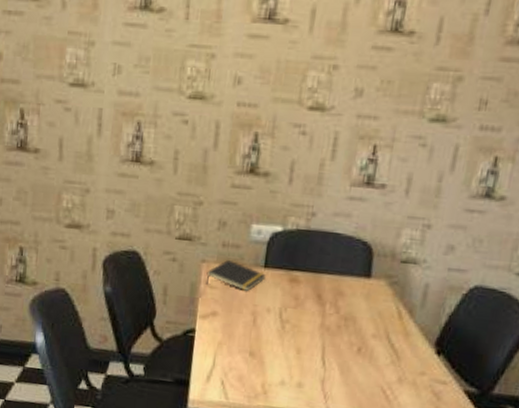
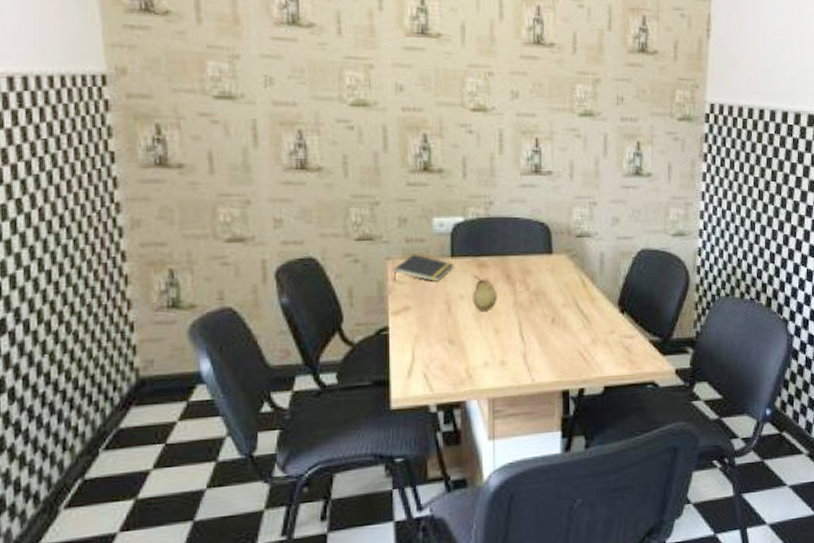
fruit: none [279,289,305,329] -> present [473,275,497,311]

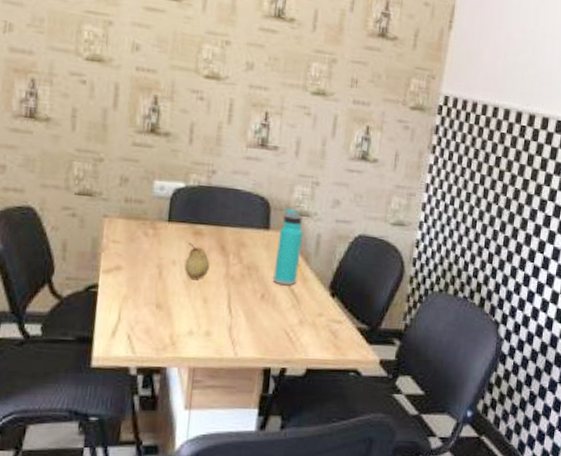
notepad: present [393,253,454,283] -> none [108,214,170,246]
water bottle: none [561,231,587,307] -> present [273,208,304,286]

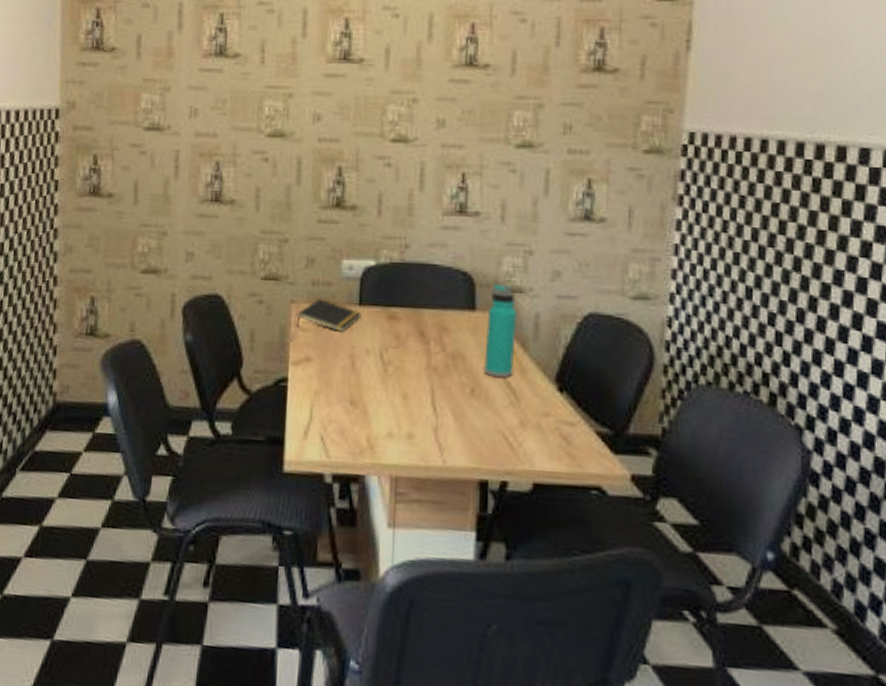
notepad: none [108,214,170,246] -> present [296,298,362,333]
fruit: present [185,242,210,279] -> none [380,328,408,371]

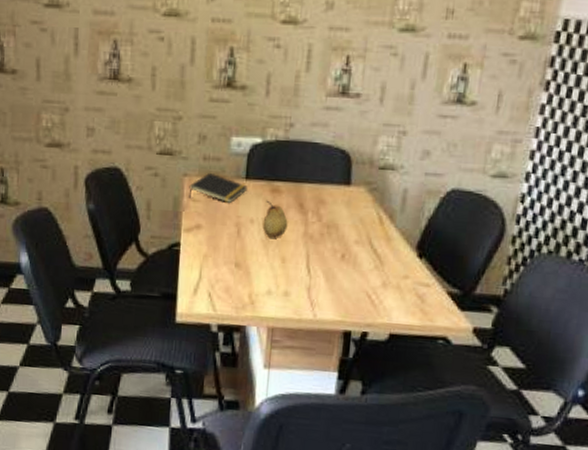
fruit: none [380,328,408,371] -> present [262,200,288,238]
water bottle: present [484,284,518,378] -> none [354,162,388,246]

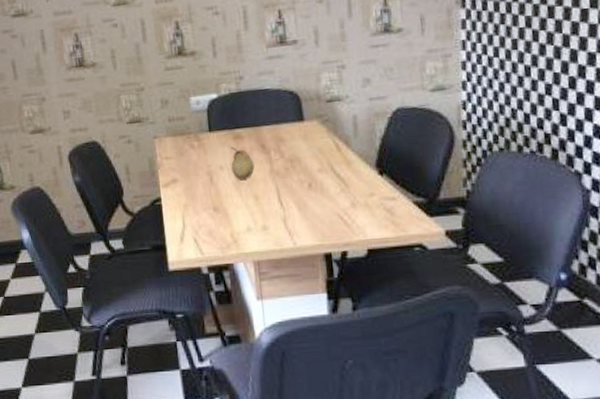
notepad: present [188,172,248,204] -> none [160,131,213,156]

